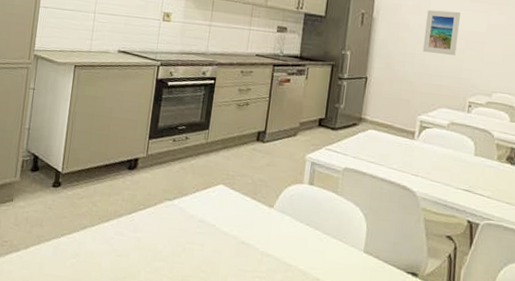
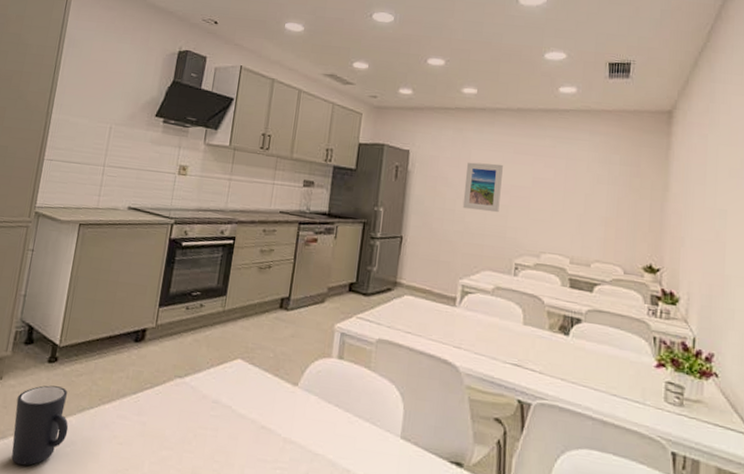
mug: none [25,206,73,274] -> present [11,385,69,466]

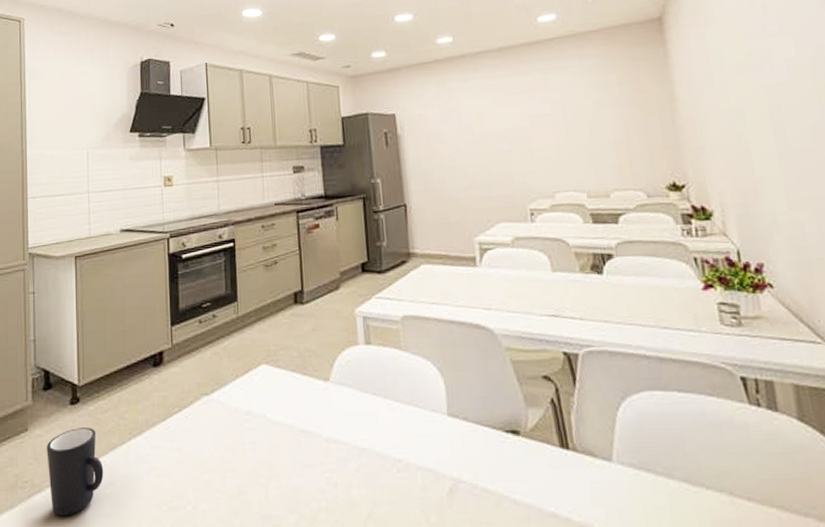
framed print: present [462,162,503,213] -> none [457,109,501,163]

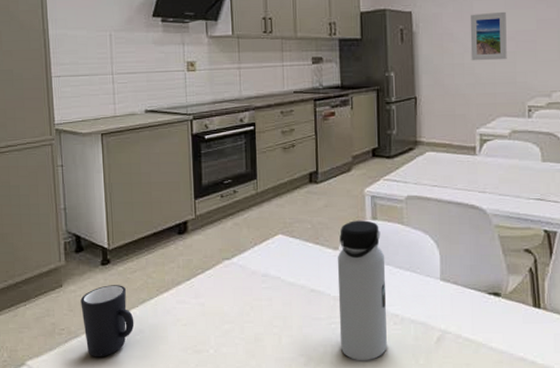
water bottle: none [328,345,391,518] -> present [337,220,387,360]
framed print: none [457,109,501,163] -> present [470,11,507,61]

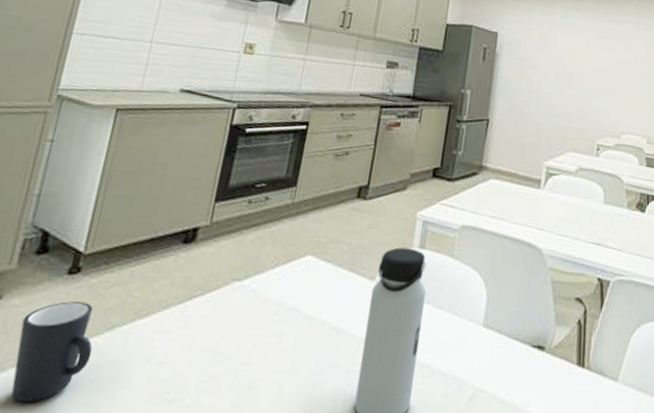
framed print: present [470,11,507,61] -> none [548,45,587,95]

